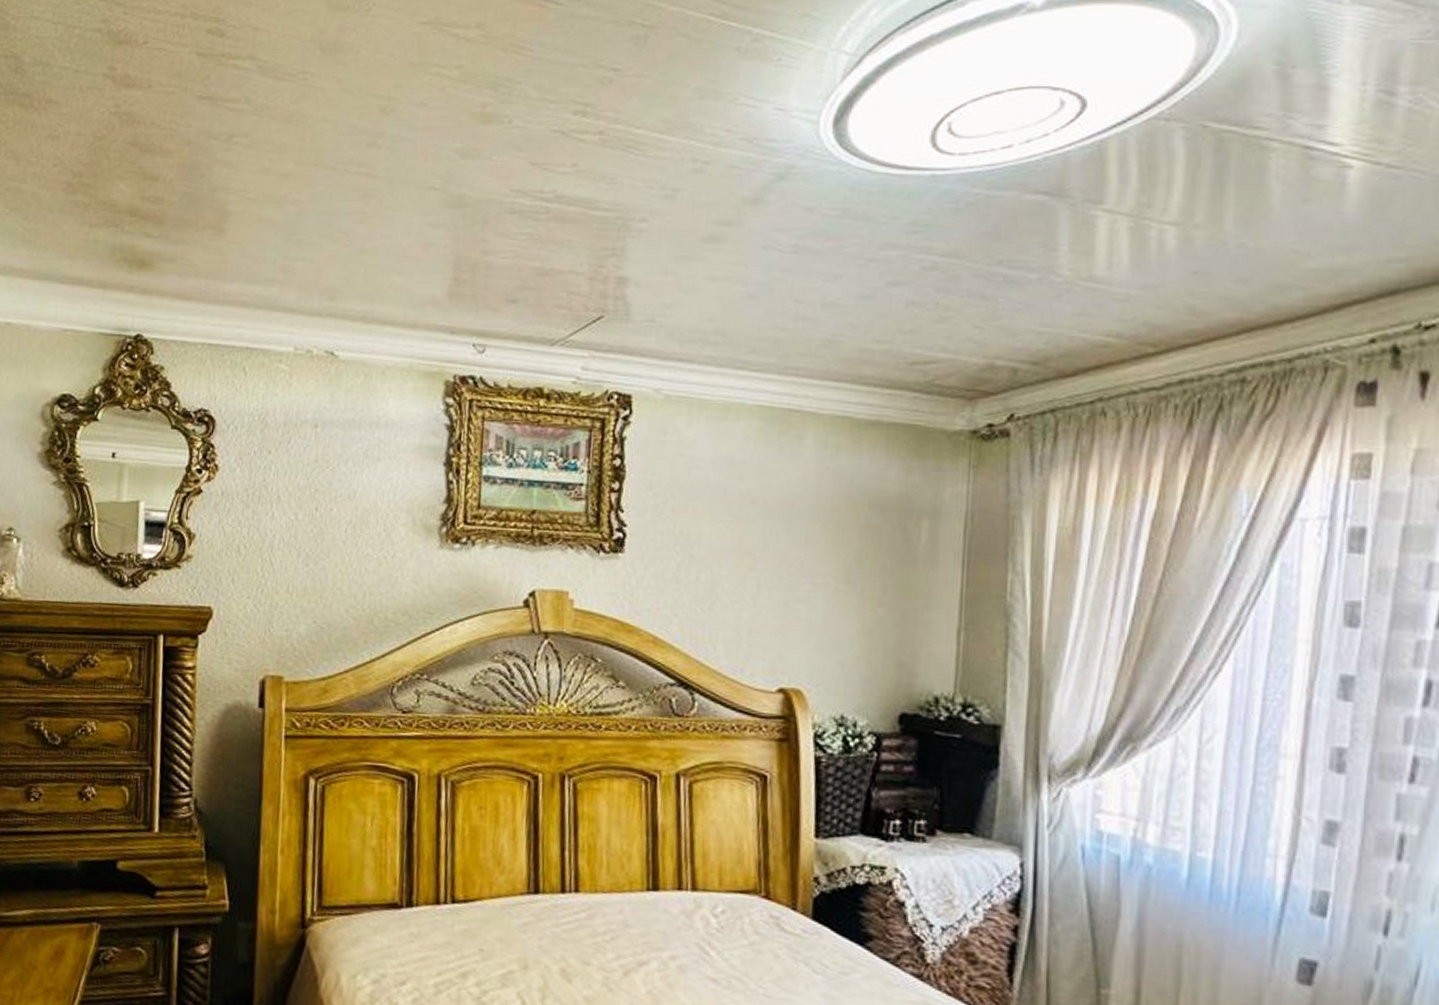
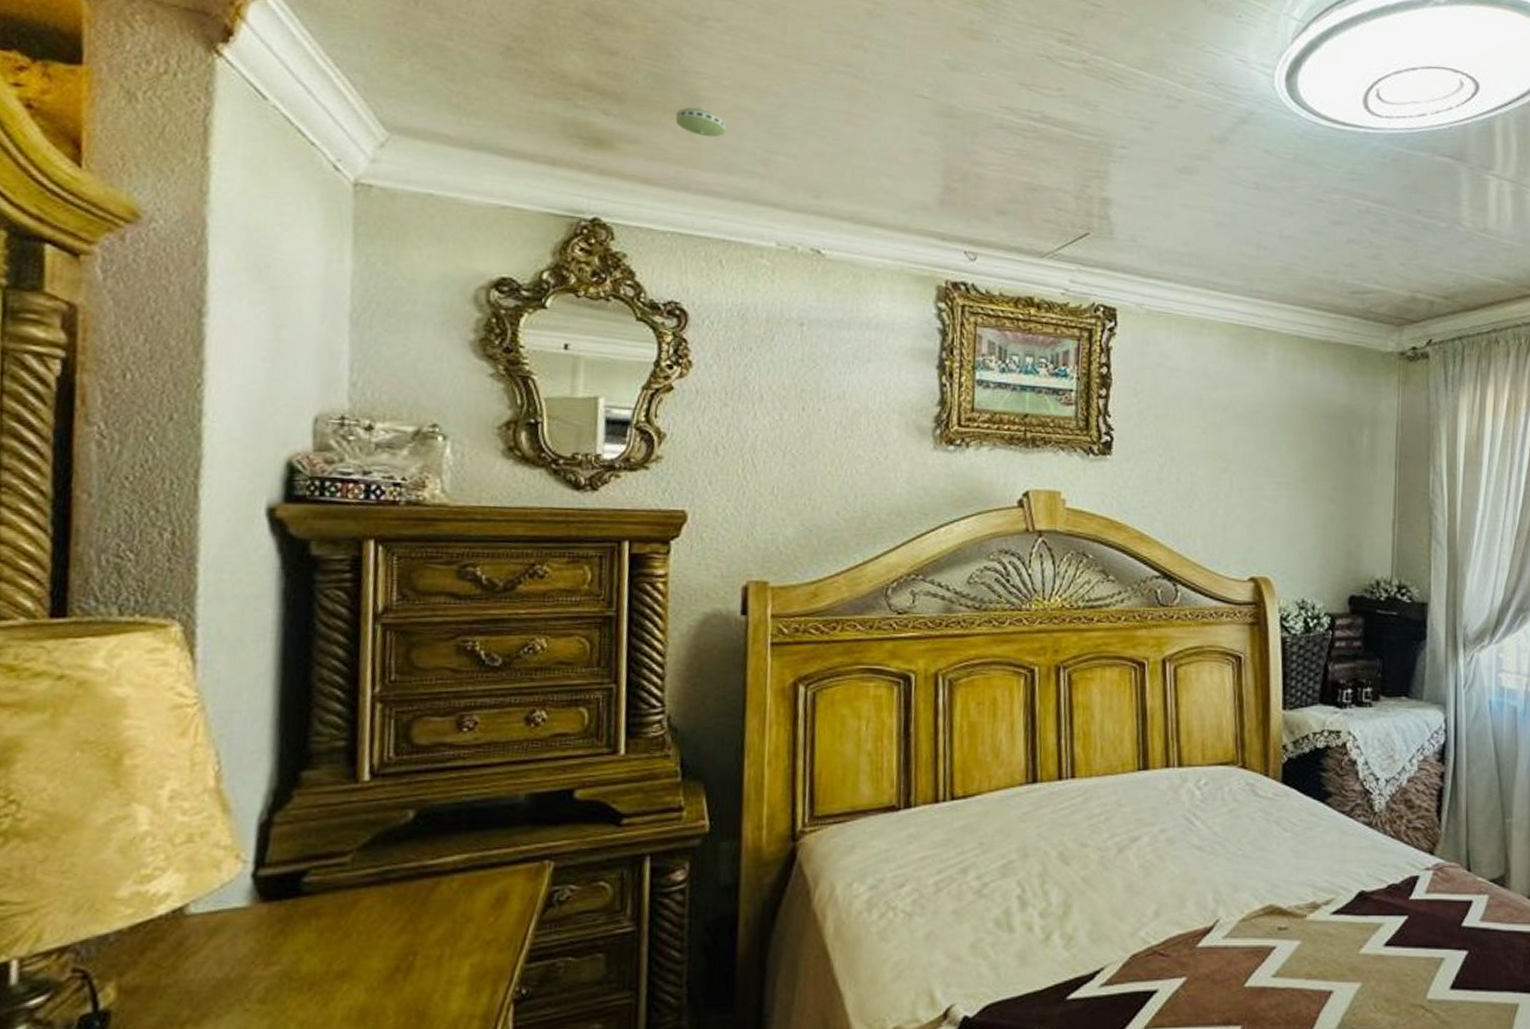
smoke detector: none [206,222,250,250] -> present [675,107,727,138]

